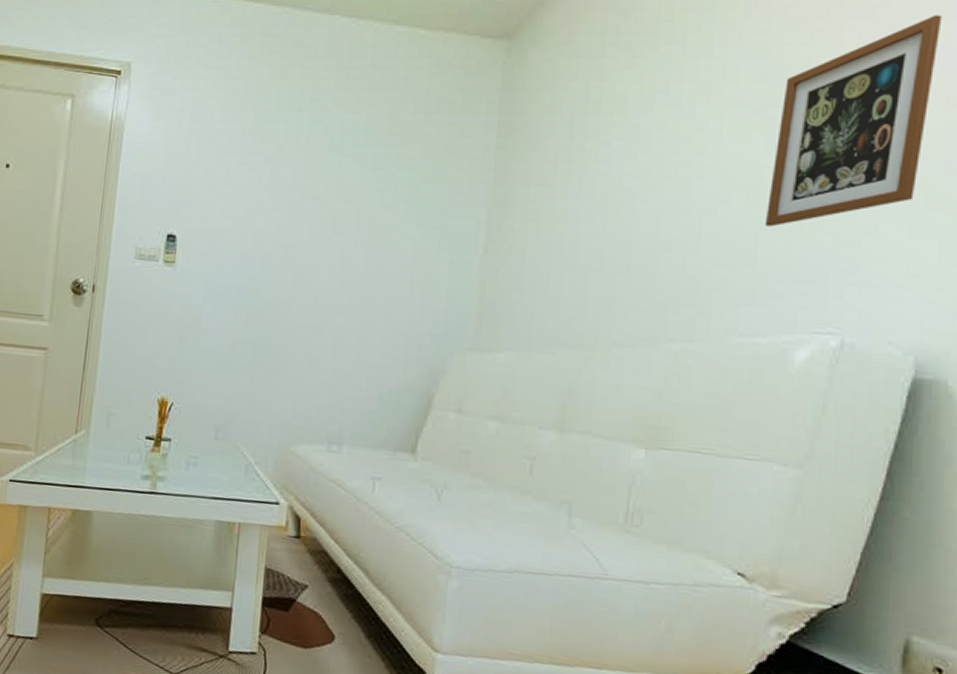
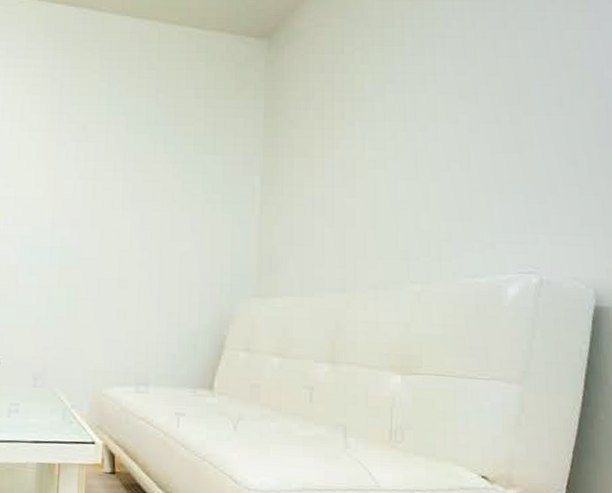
picture frame: present [764,14,943,227] -> none [475,27,585,189]

